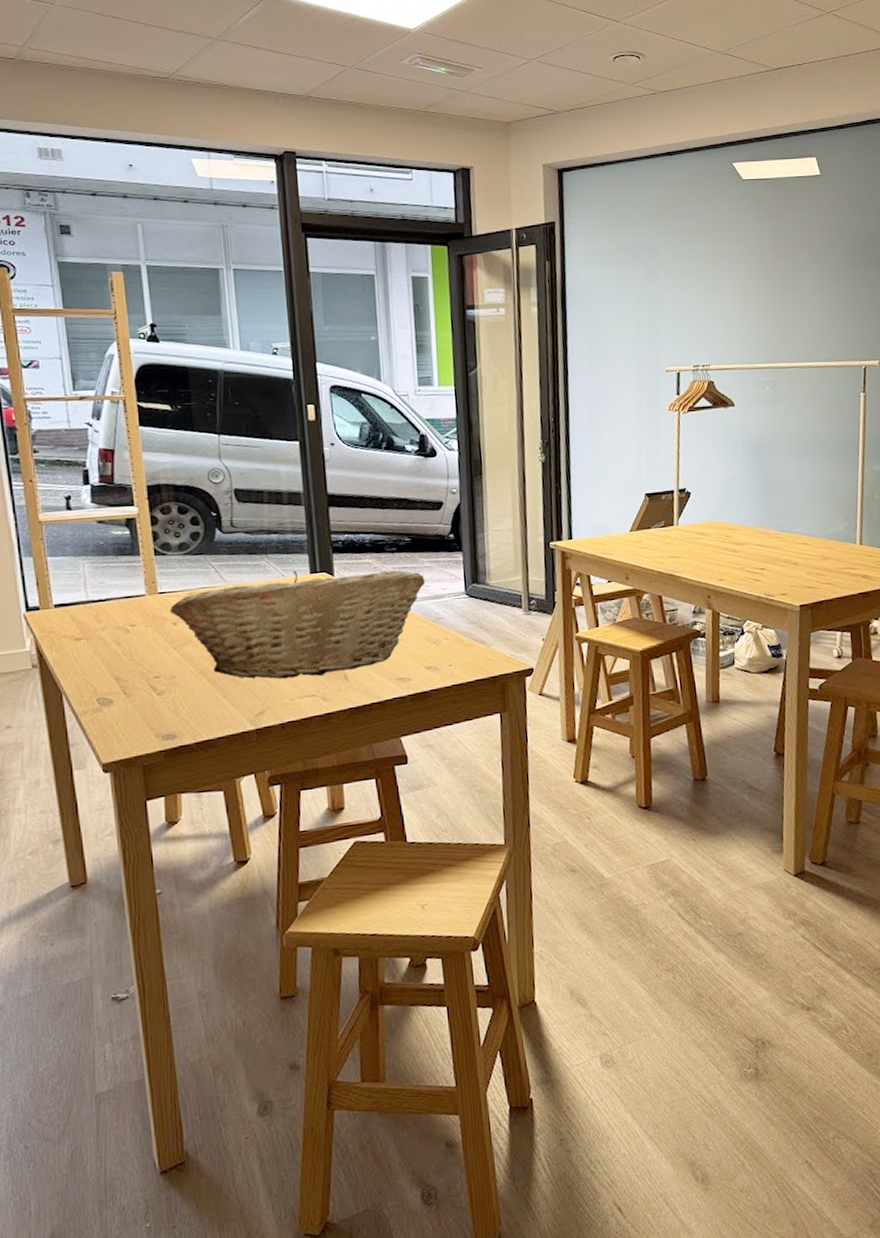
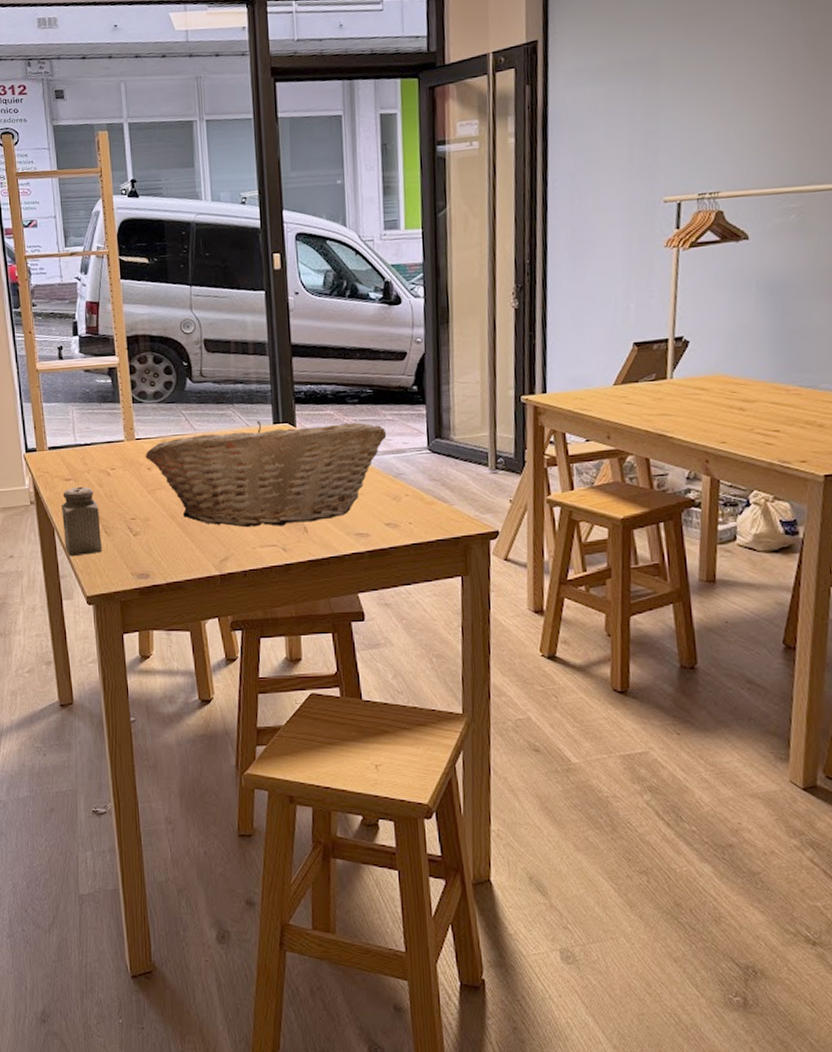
salt shaker: none [70,645,120,722] -> present [60,486,102,557]

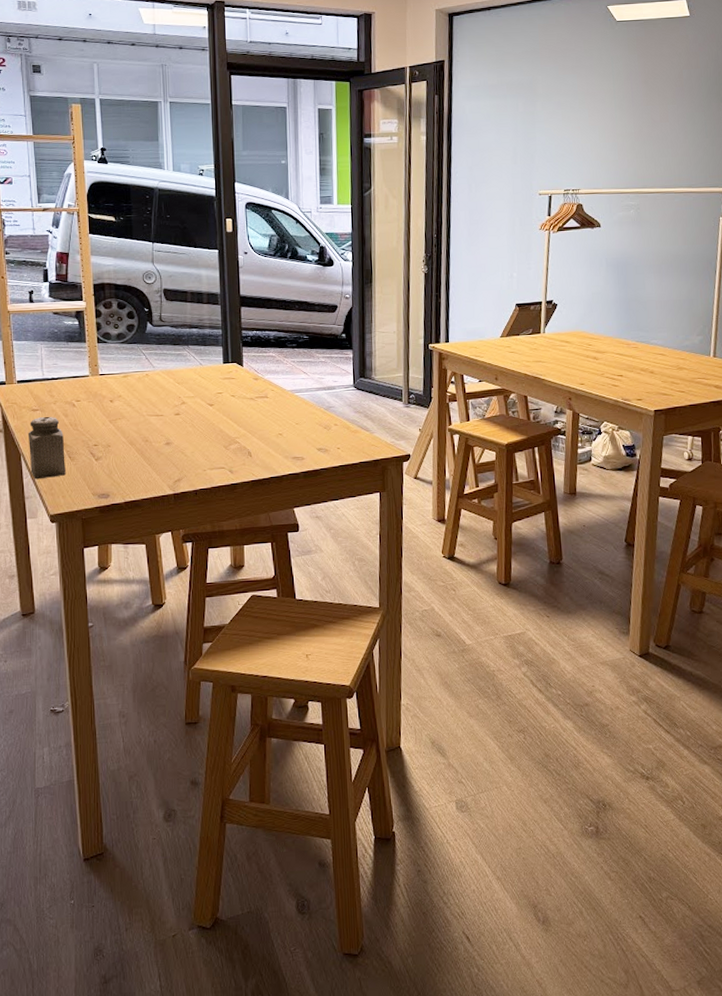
fruit basket: present [145,421,387,528] -> none [108,361,320,453]

